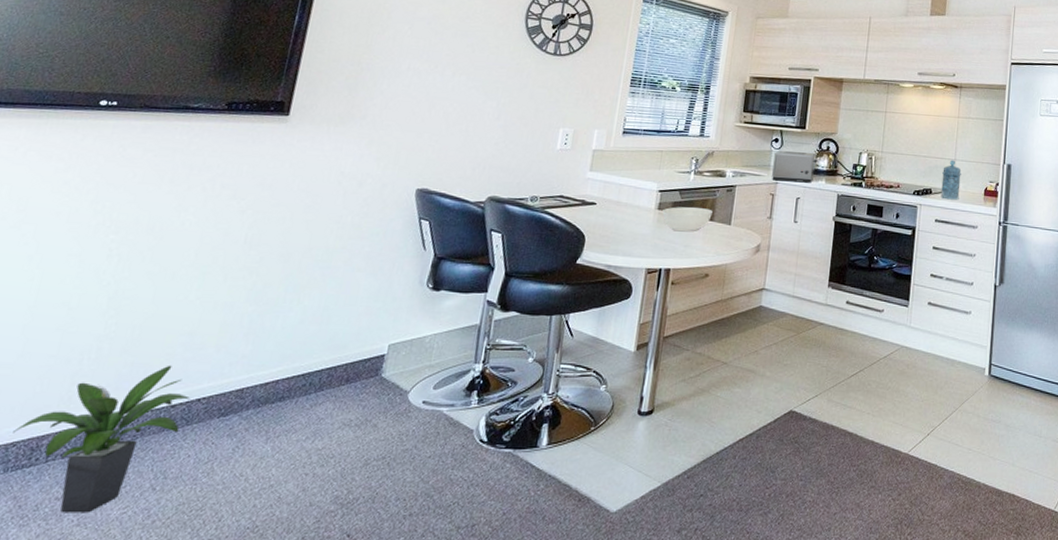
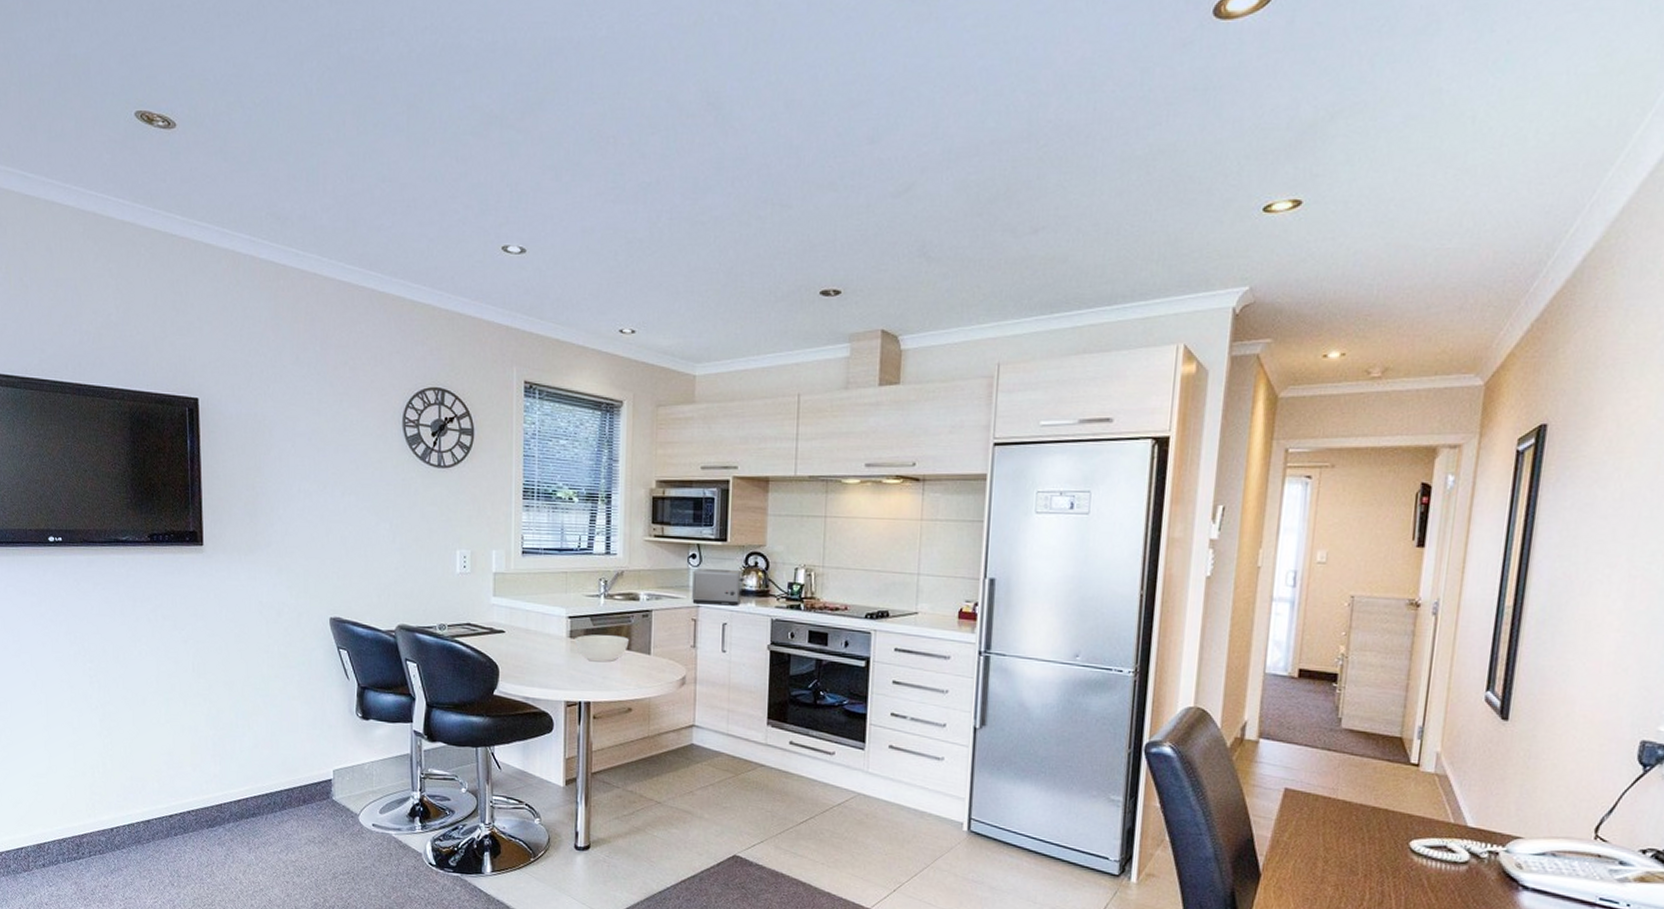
potted plant: present [13,365,191,513] -> none [61,780,183,899]
canister: present [940,160,962,200] -> none [900,574,927,625]

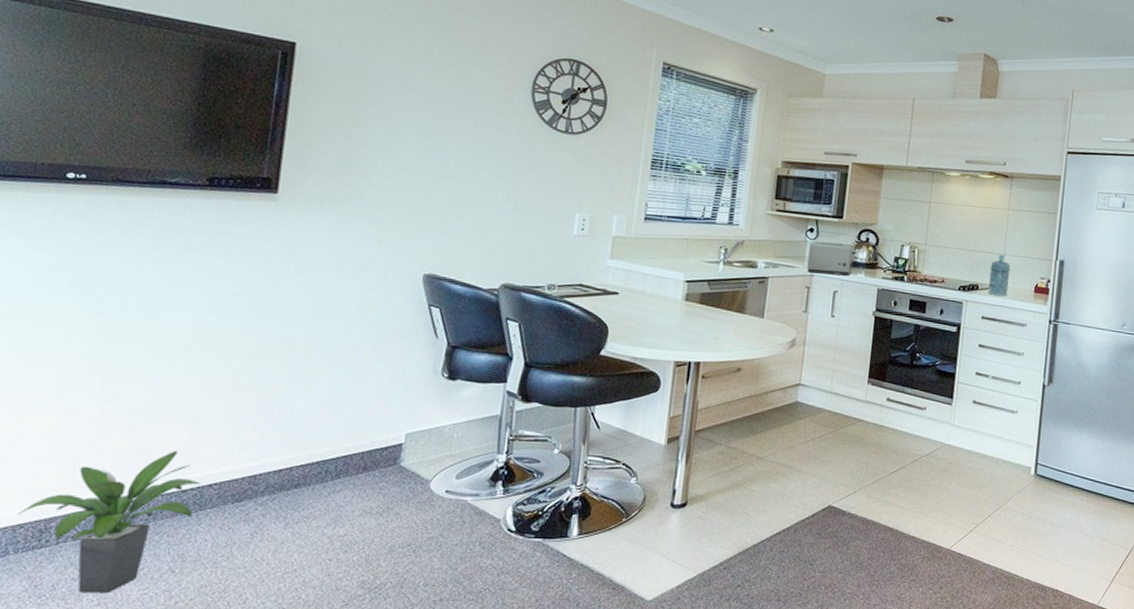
potted plant: none [61,780,183,899] -> present [18,450,202,593]
bowl: present [575,634,629,663] -> none [690,298,744,325]
canister: none [900,574,927,625] -> present [988,254,1011,297]

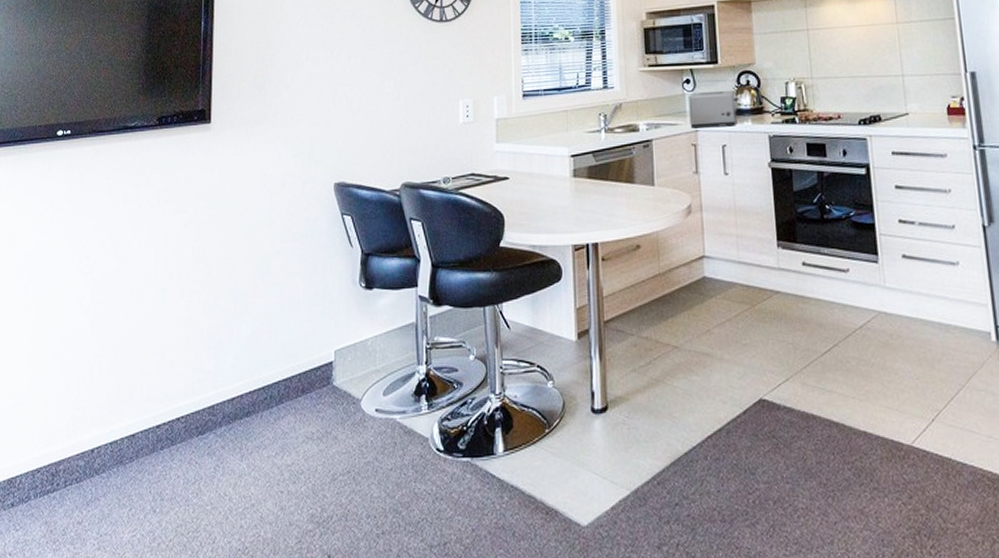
potted plant: present [18,450,202,593] -> none [36,385,172,537]
canister: present [988,254,1011,297] -> none [889,76,917,126]

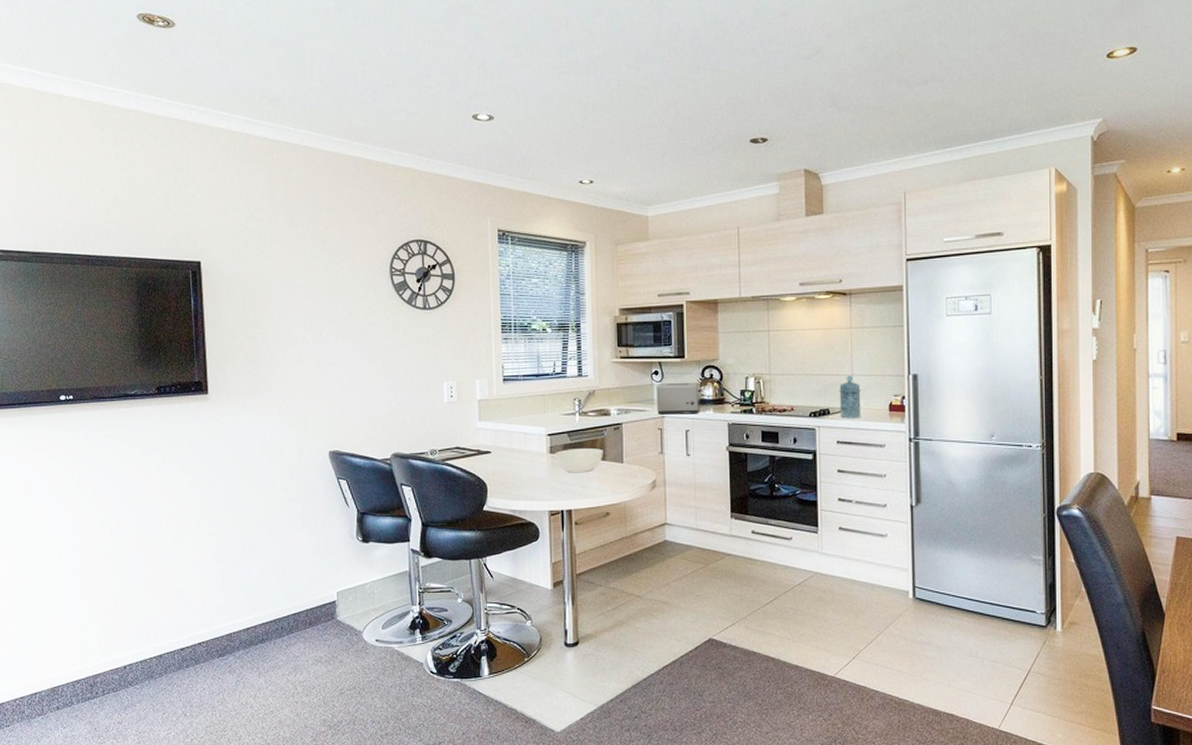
bowl: none [578,170,632,200] -> present [555,448,603,473]
canister: none [889,76,917,126] -> present [839,375,861,419]

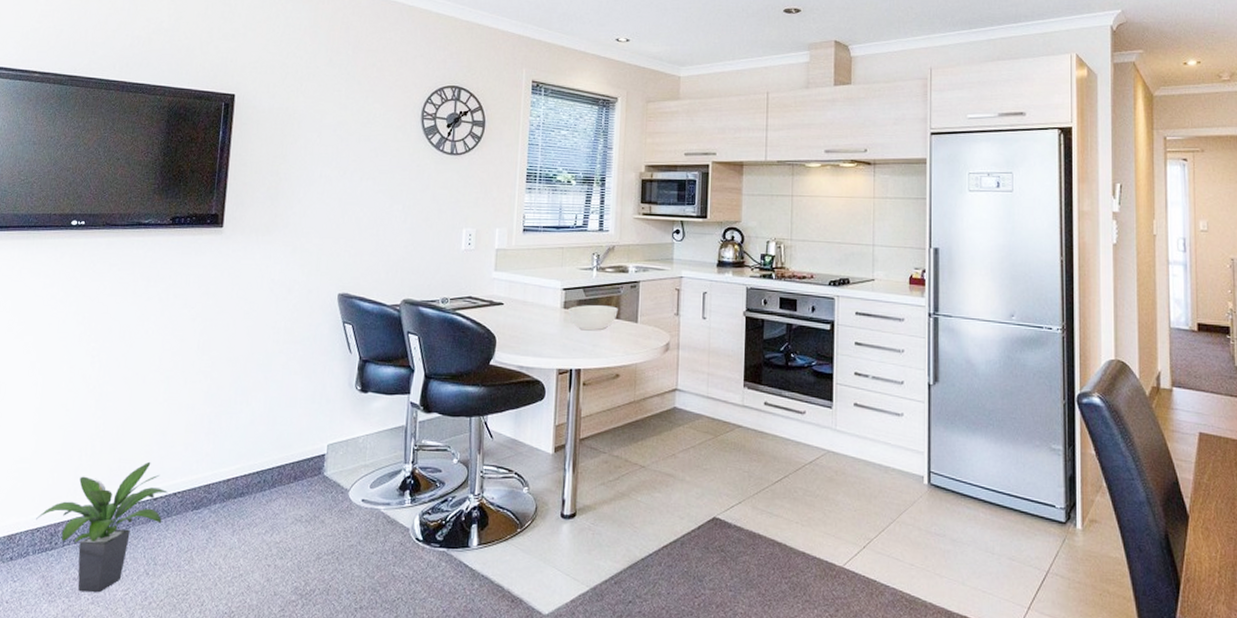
potted plant: none [74,616,194,734] -> present [36,461,169,592]
toaster: present [656,383,702,415] -> none [676,243,723,276]
canister: present [839,375,861,419] -> none [860,245,882,290]

